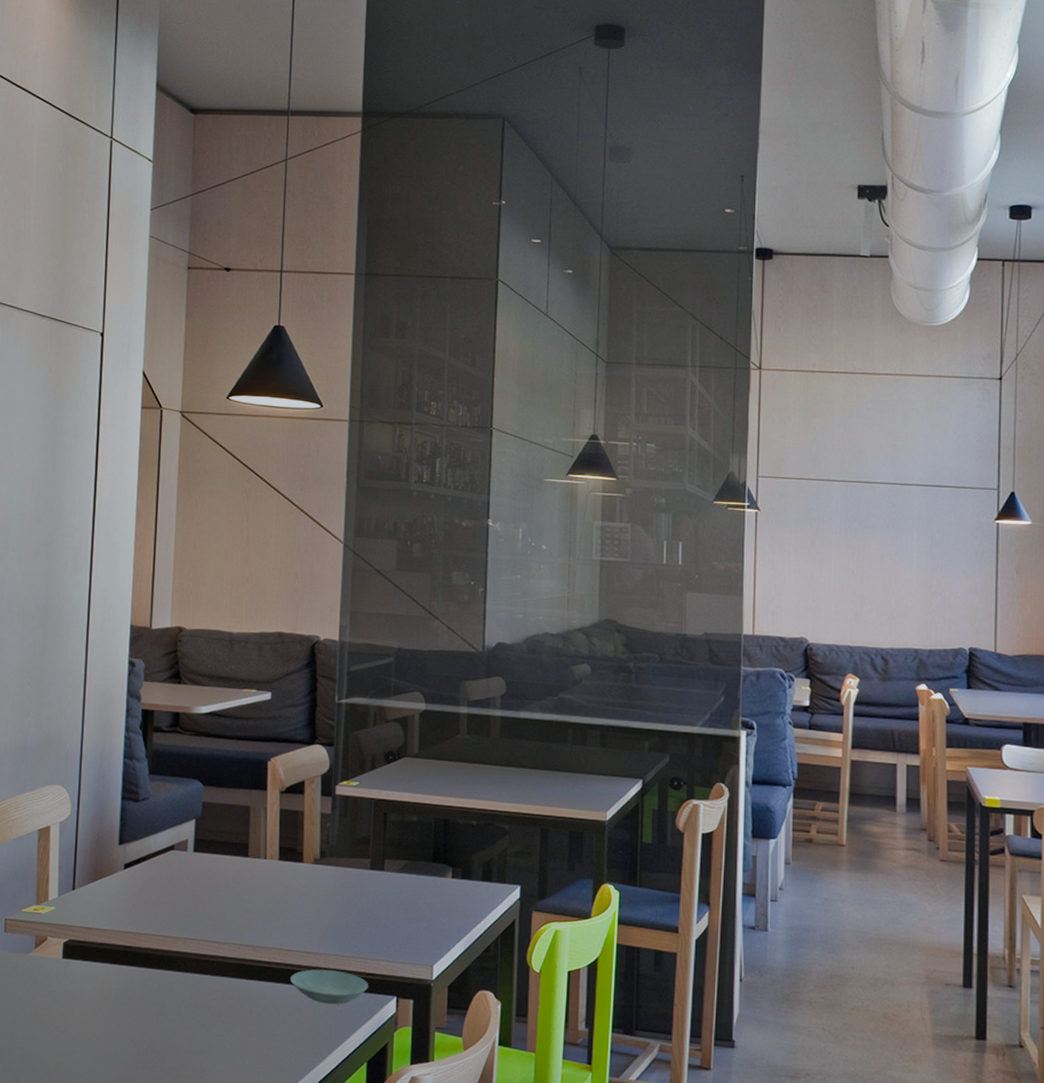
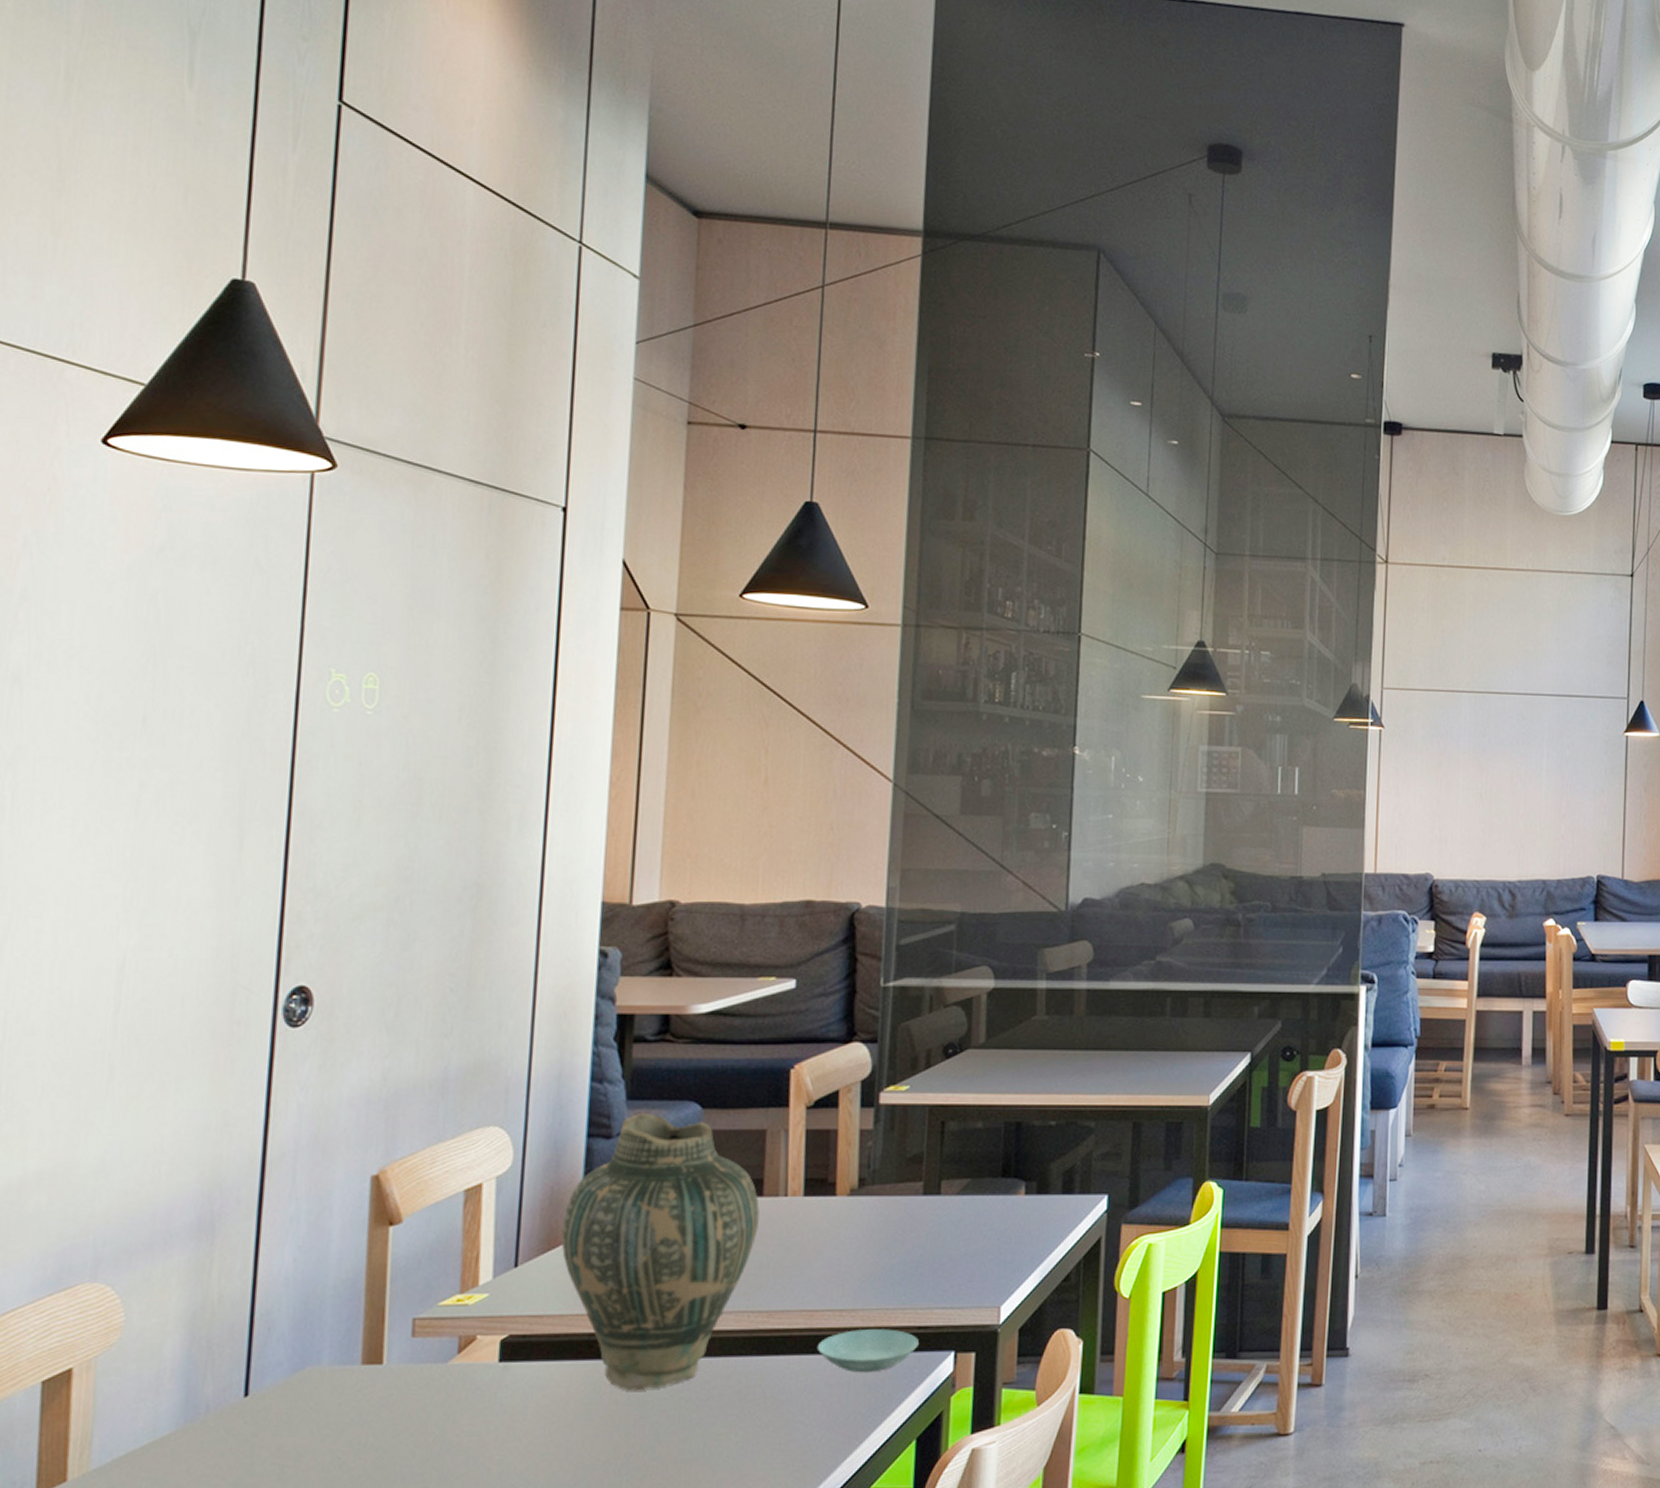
vase: none [104,785,246,994] -> present [561,1114,760,1391]

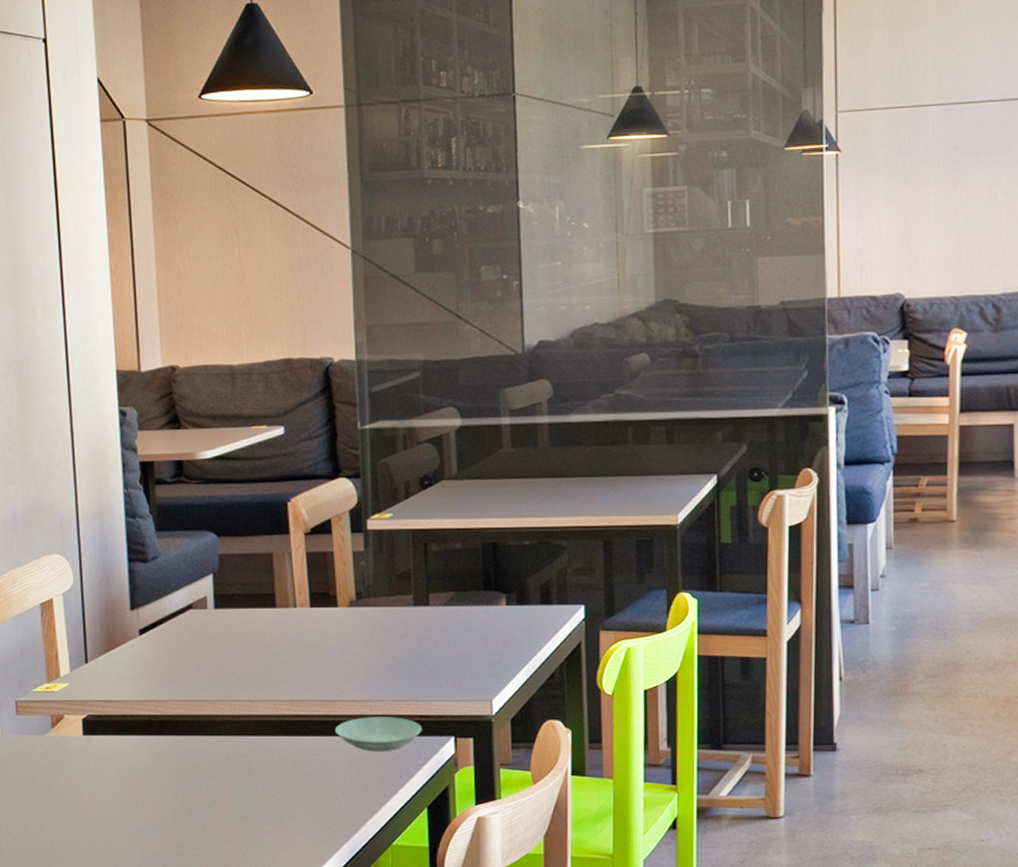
vase: present [561,1114,760,1391] -> none [117,542,275,761]

